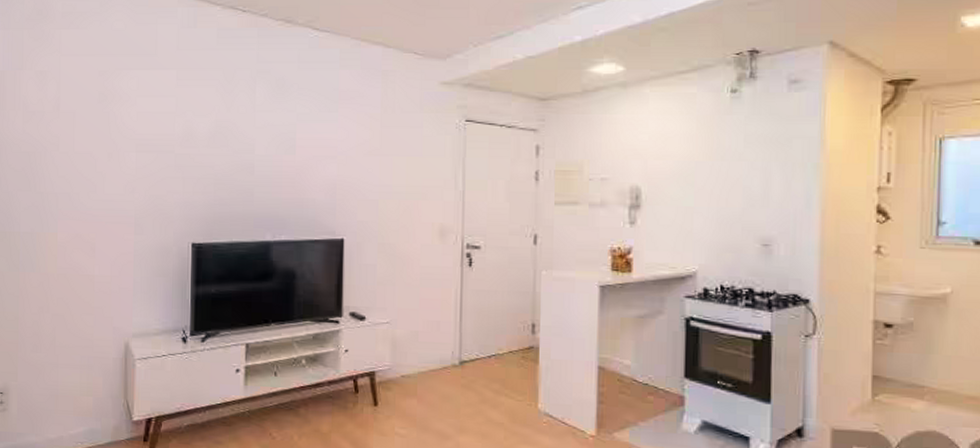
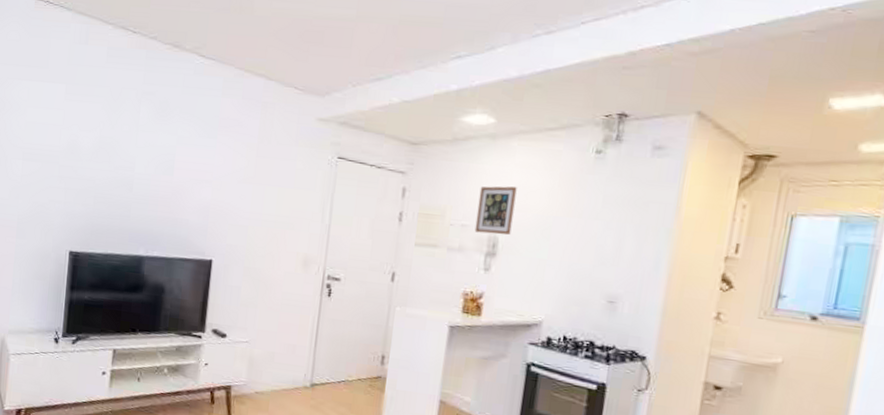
picture frame: none [615,135,654,186] -> present [474,186,517,235]

